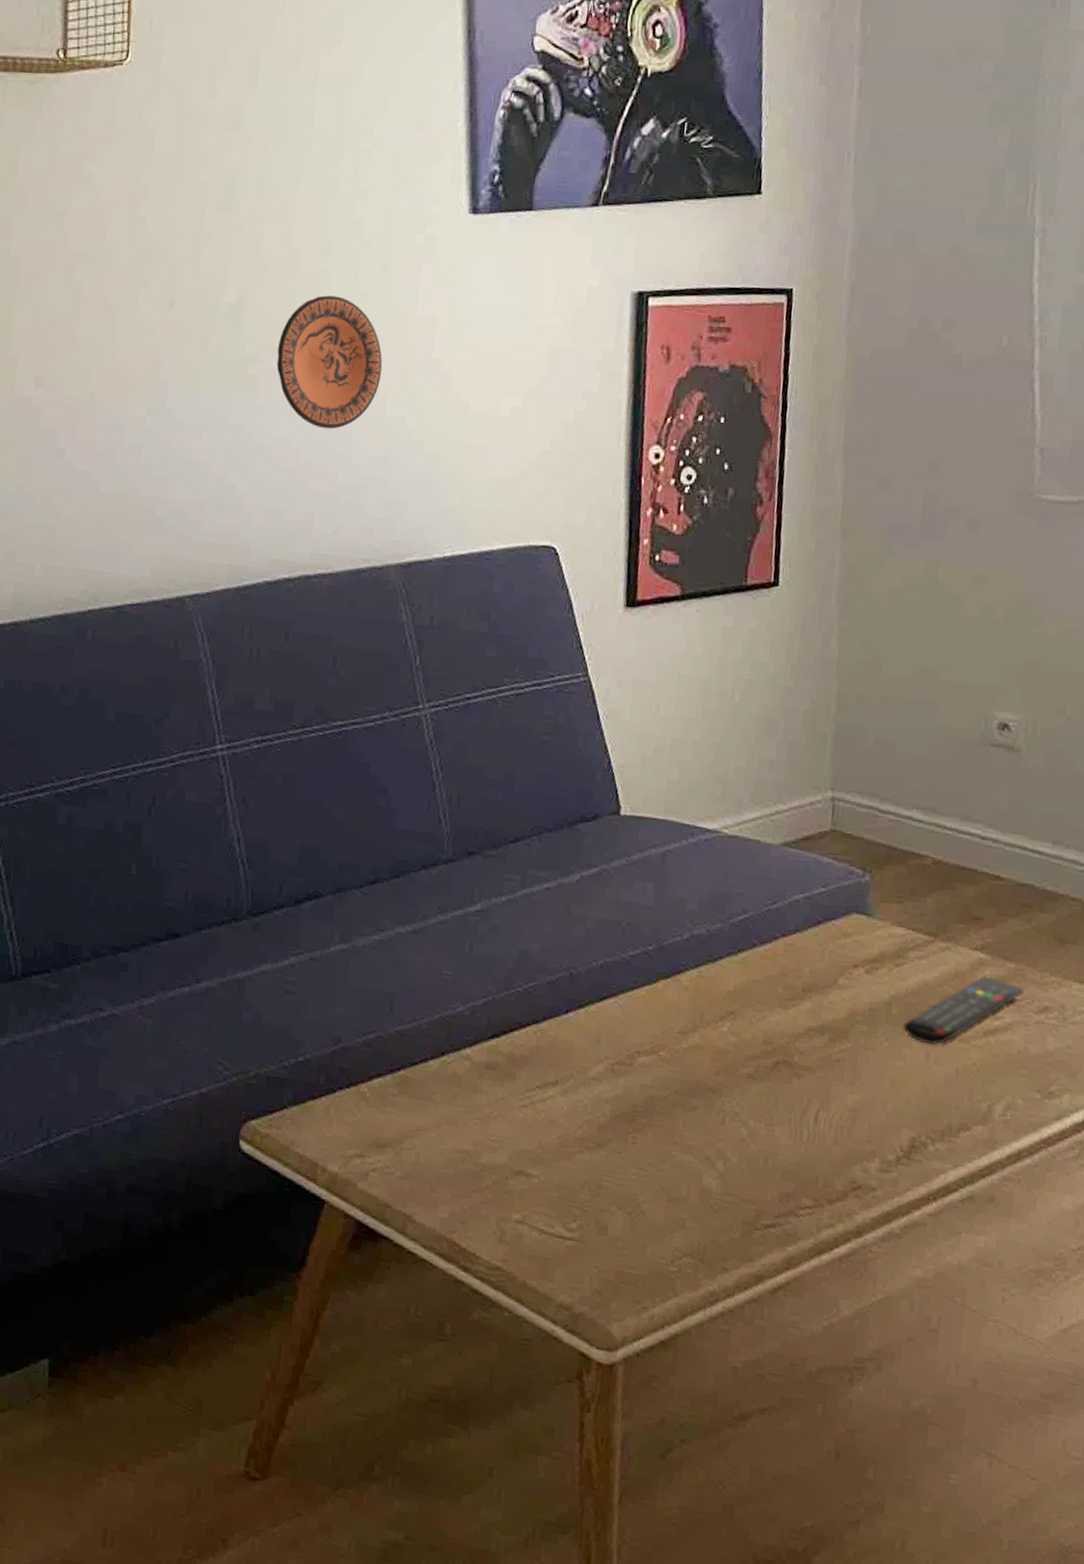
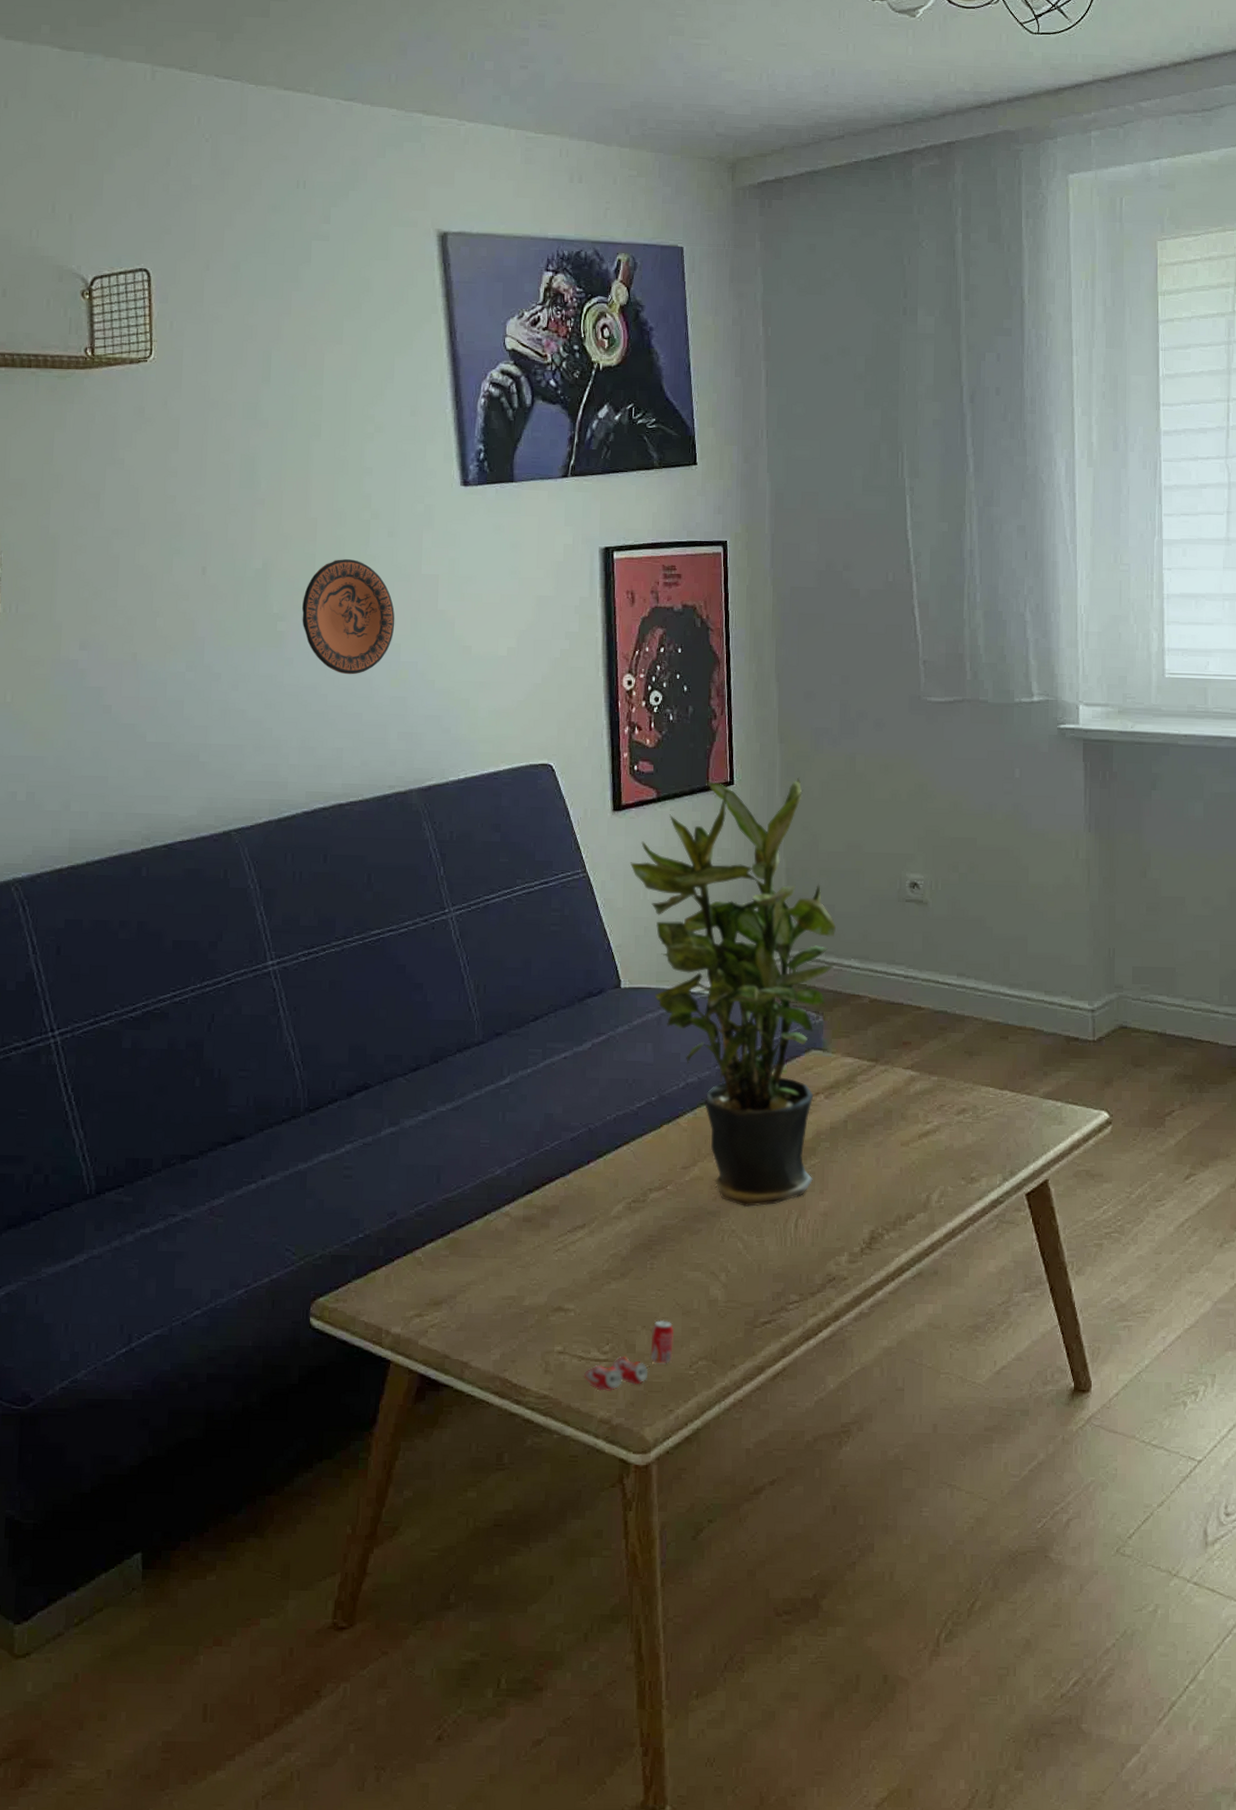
beverage can: none [543,1202,657,1276] -> present [583,1319,675,1392]
potted plant: none [641,579,896,1090] -> present [629,777,836,1208]
remote control: present [903,976,1024,1045] -> none [857,1089,946,1152]

